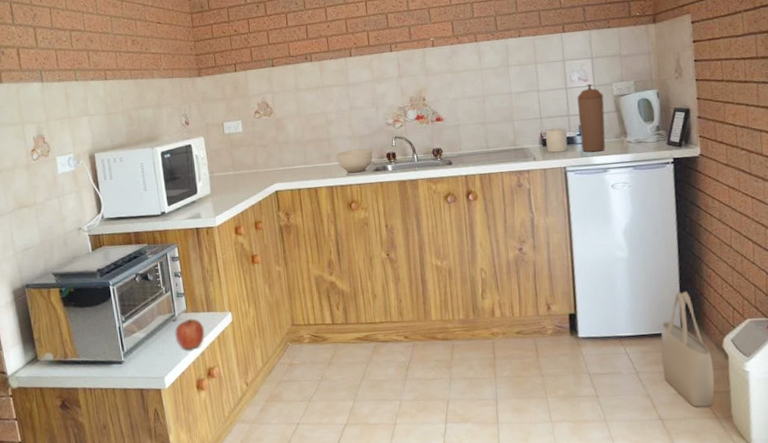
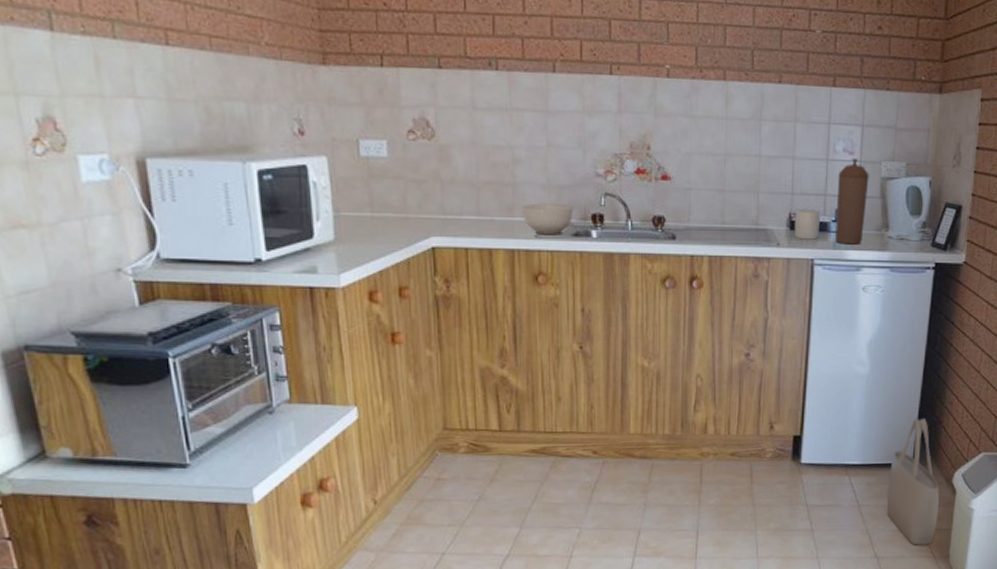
fruit: present [174,318,205,350] -> none [269,411,317,453]

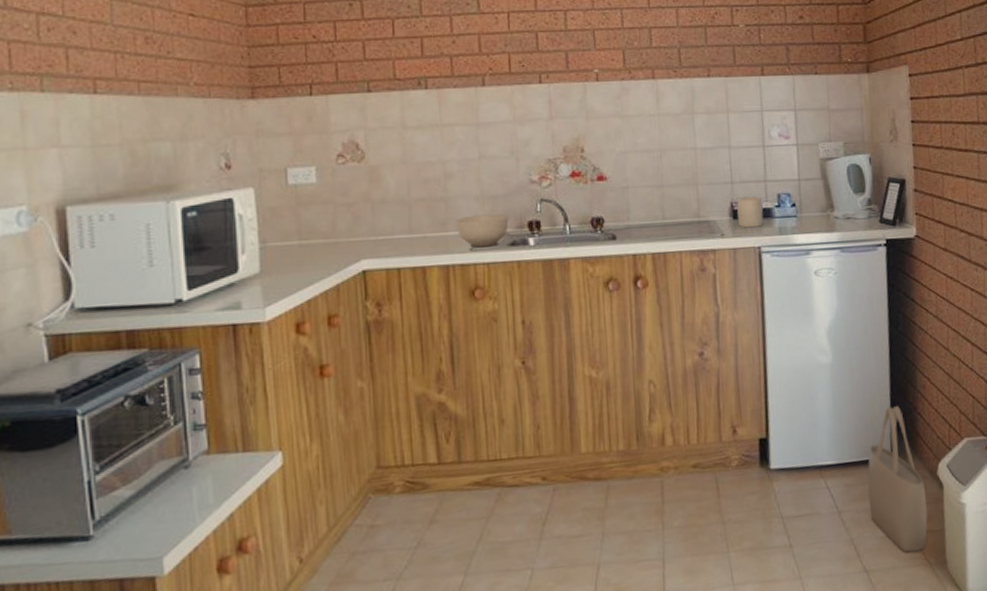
canister: present [835,159,869,245] -> none [776,143,809,229]

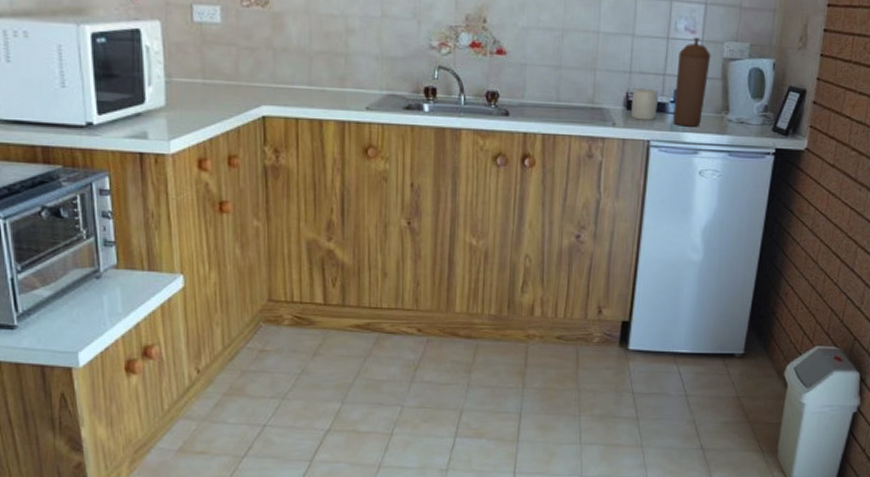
bowl: present [456,214,509,248] -> none [354,74,406,108]
canister: none [776,143,809,229] -> present [673,38,711,127]
shopping bag: present [867,405,928,553] -> none [715,307,770,438]

